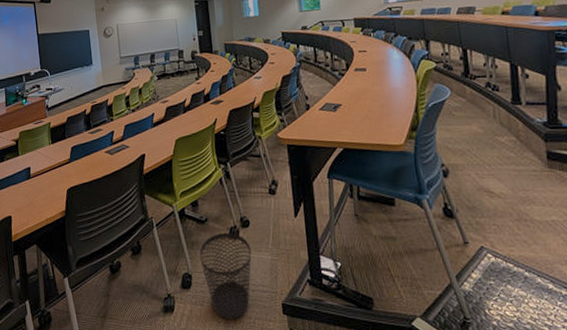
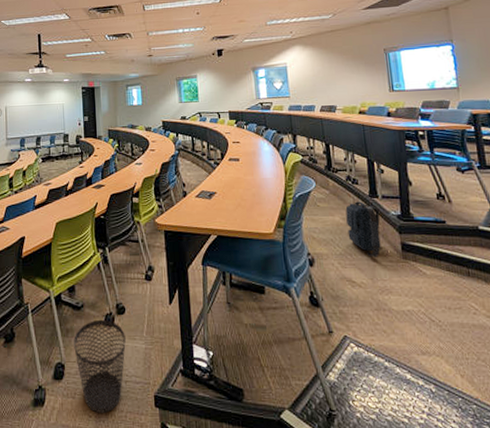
backpack: none [484,109,532,167] -> present [345,201,388,257]

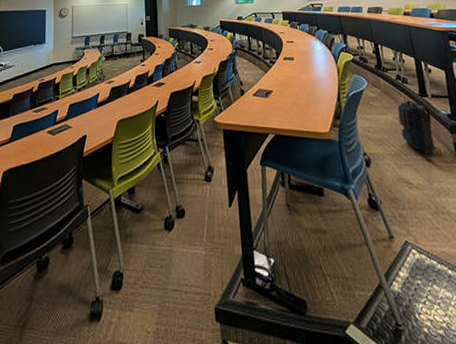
wastebasket: present [74,319,126,413] -> none [133,223,186,328]

